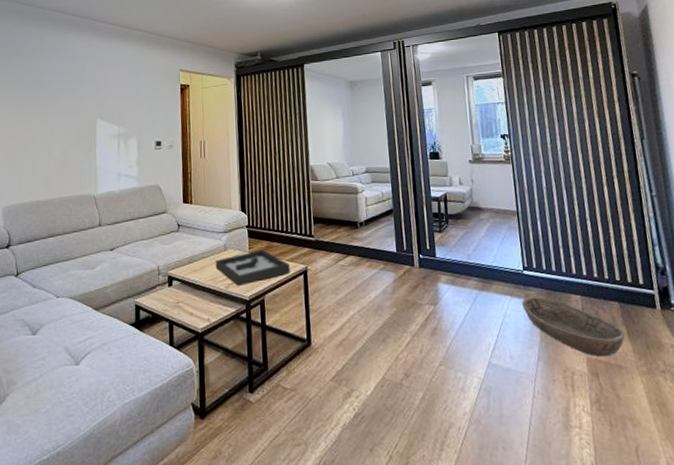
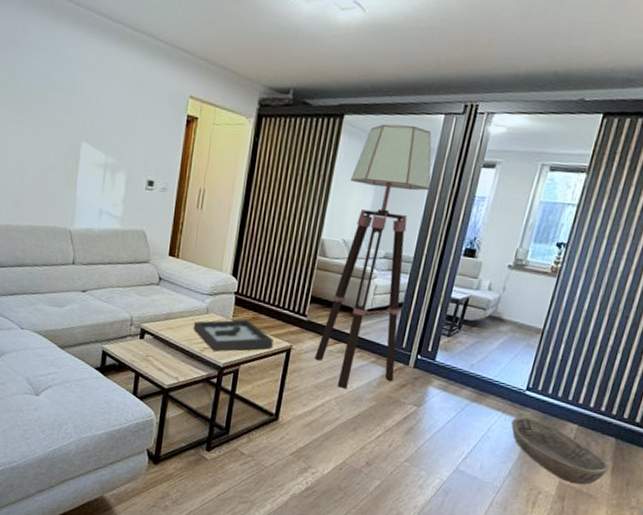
floor lamp: none [321,64,405,300] -> present [315,123,432,388]

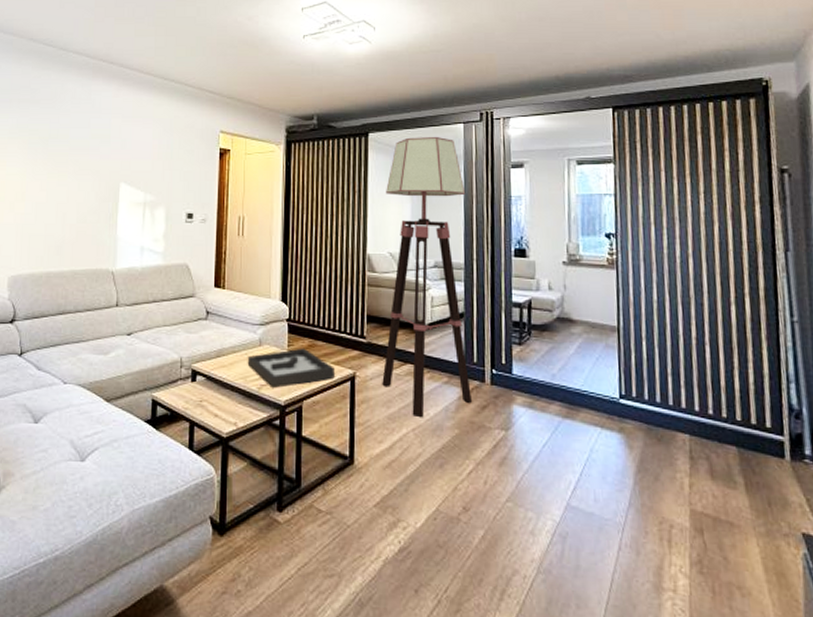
basket: present [511,416,609,485] -> none [614,431,741,510]

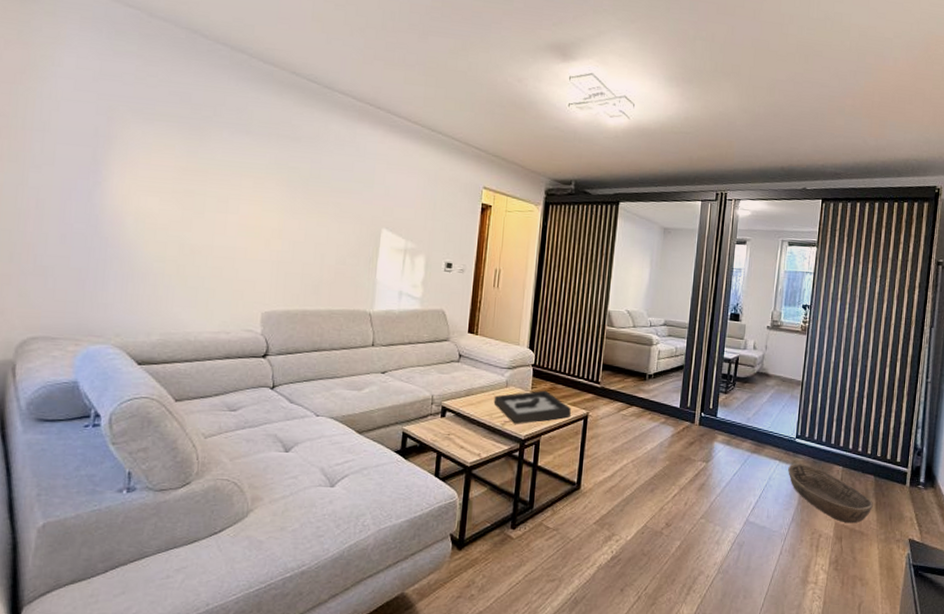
floor lamp: present [382,137,472,417] -> none [610,209,697,450]
basket: none [614,431,741,510] -> present [788,463,873,523]

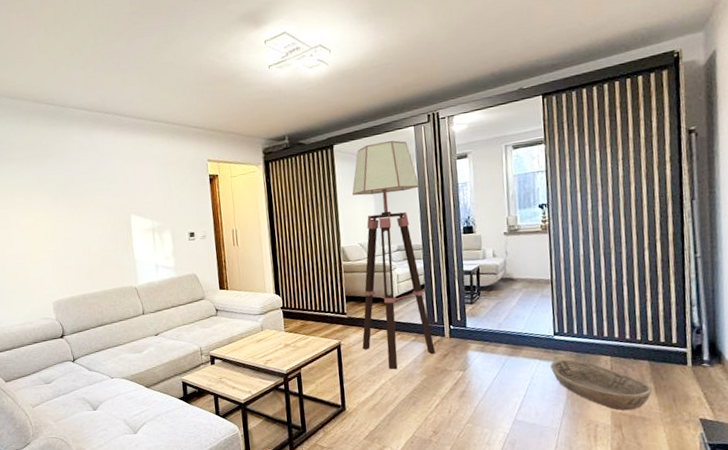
decorative tray: present [493,390,571,425] -> none [253,328,324,363]
floor lamp: none [610,209,697,450] -> present [352,140,435,369]

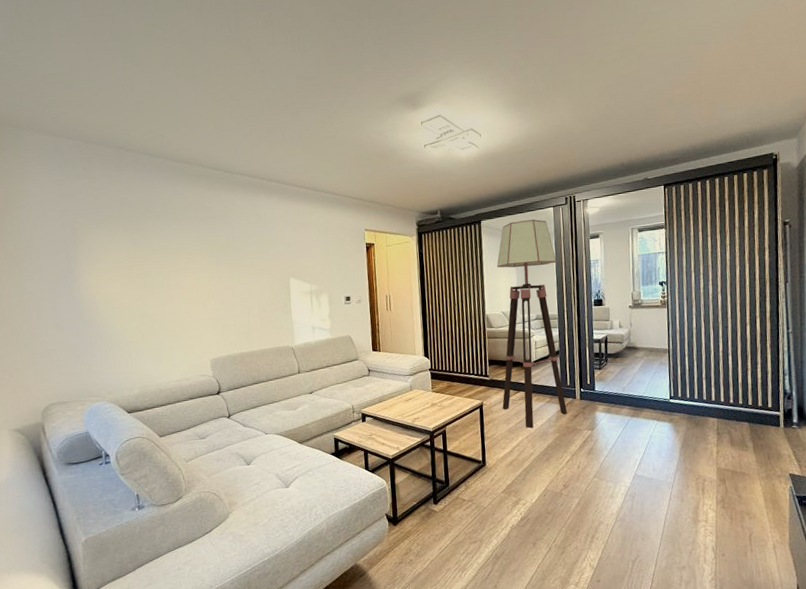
basket: present [550,359,652,411] -> none [666,420,751,467]

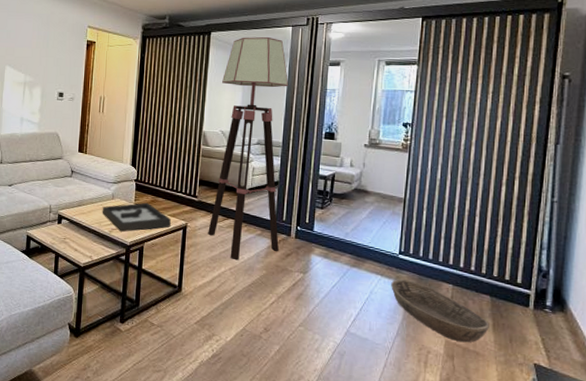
decorative tray: none [402,388,468,421] -> present [102,202,171,233]
basket: none [666,420,751,467] -> present [391,279,489,342]

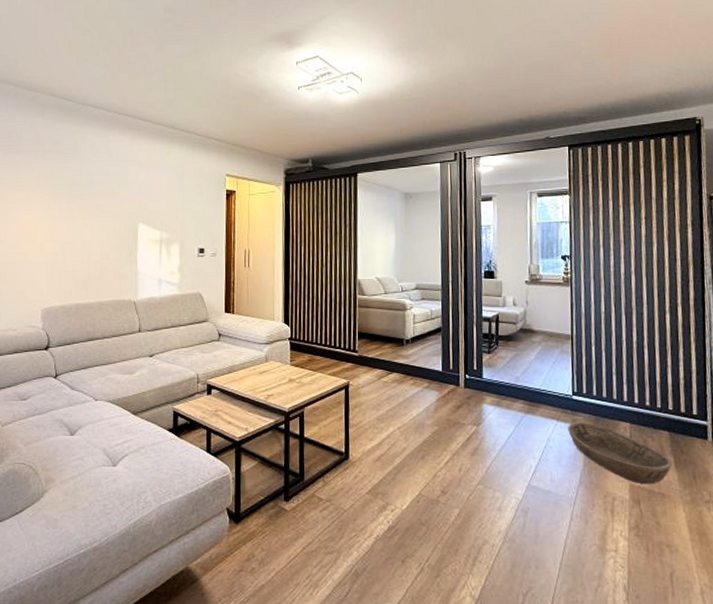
decorative tray: present [102,202,171,233] -> none [255,362,331,398]
floor lamp: present [208,37,289,260] -> none [372,175,448,417]

